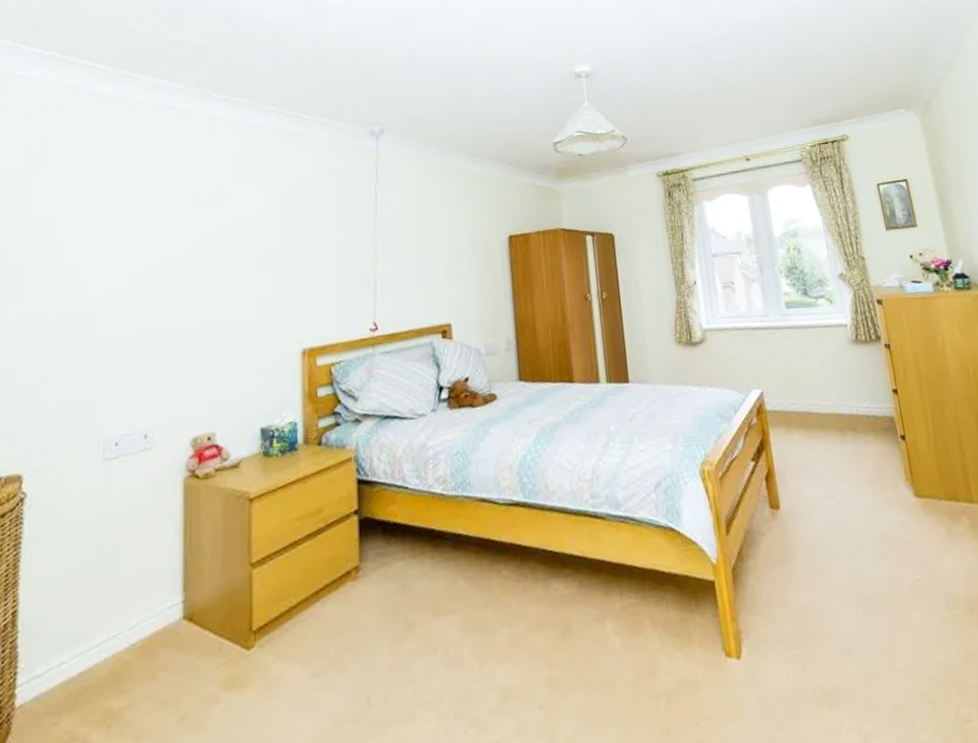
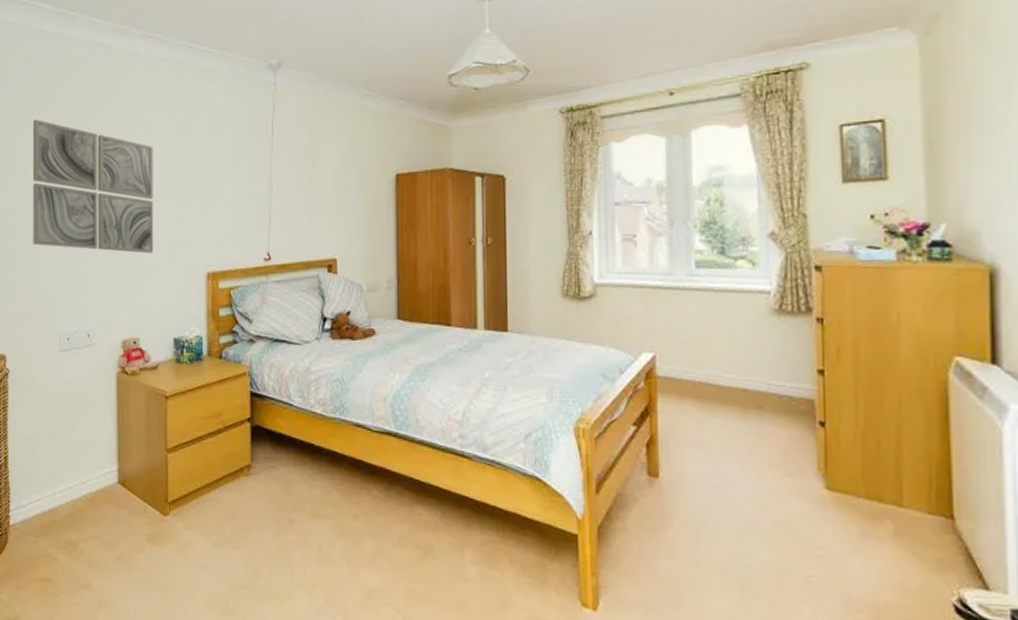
wall art: none [70,188,236,334] -> present [32,119,154,254]

